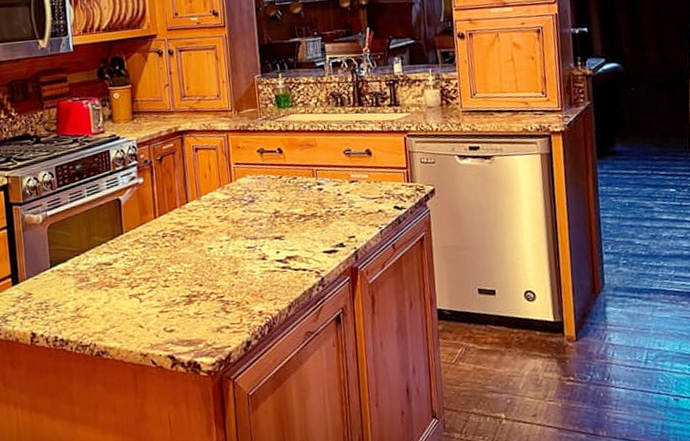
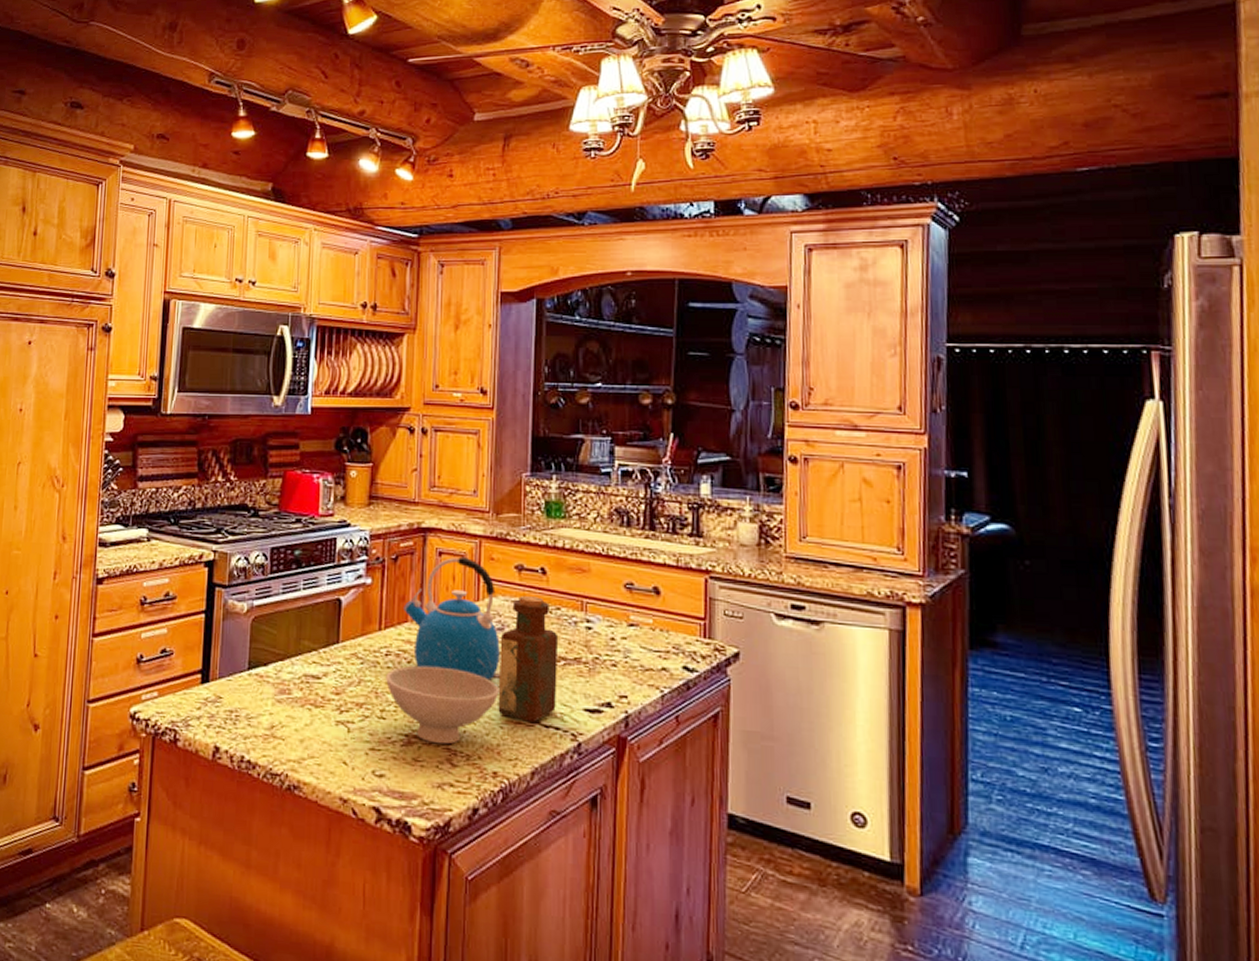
bowl: none [165,238,257,298] -> present [386,665,500,745]
kettle: none [172,149,254,243] -> present [404,556,500,681]
bottle: none [252,171,302,269] -> present [498,596,559,722]

